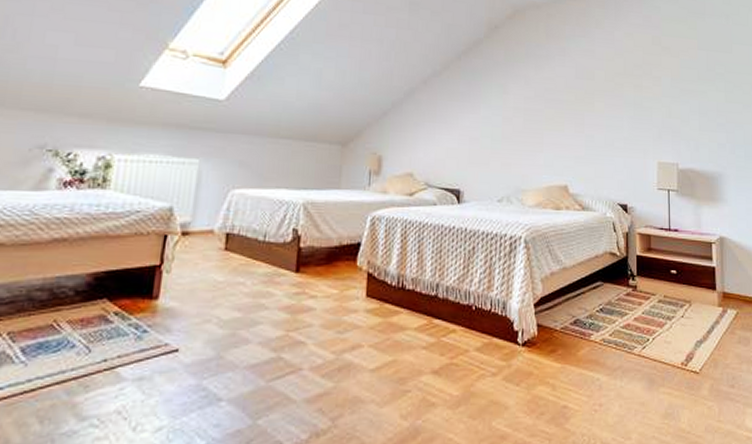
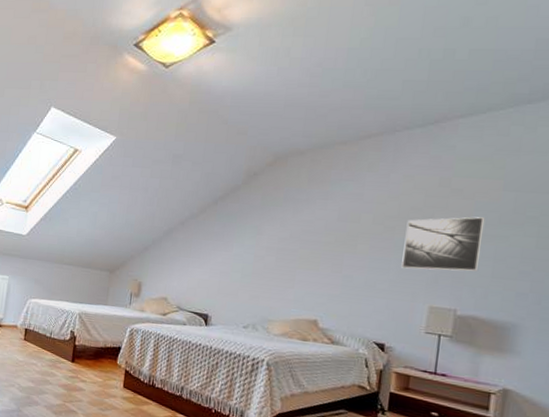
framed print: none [632,73,690,126] -> present [401,217,486,272]

